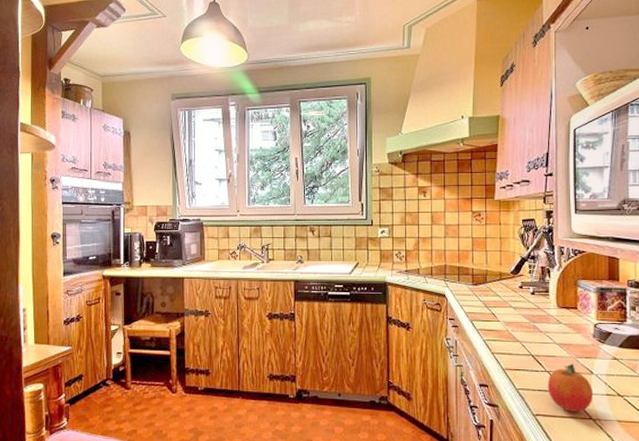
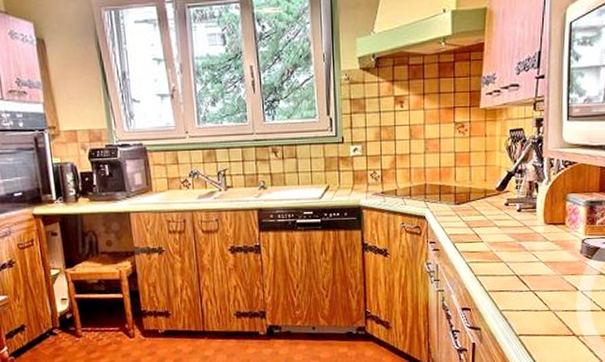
fruit: present [547,363,592,412] -> none [531,281,577,330]

